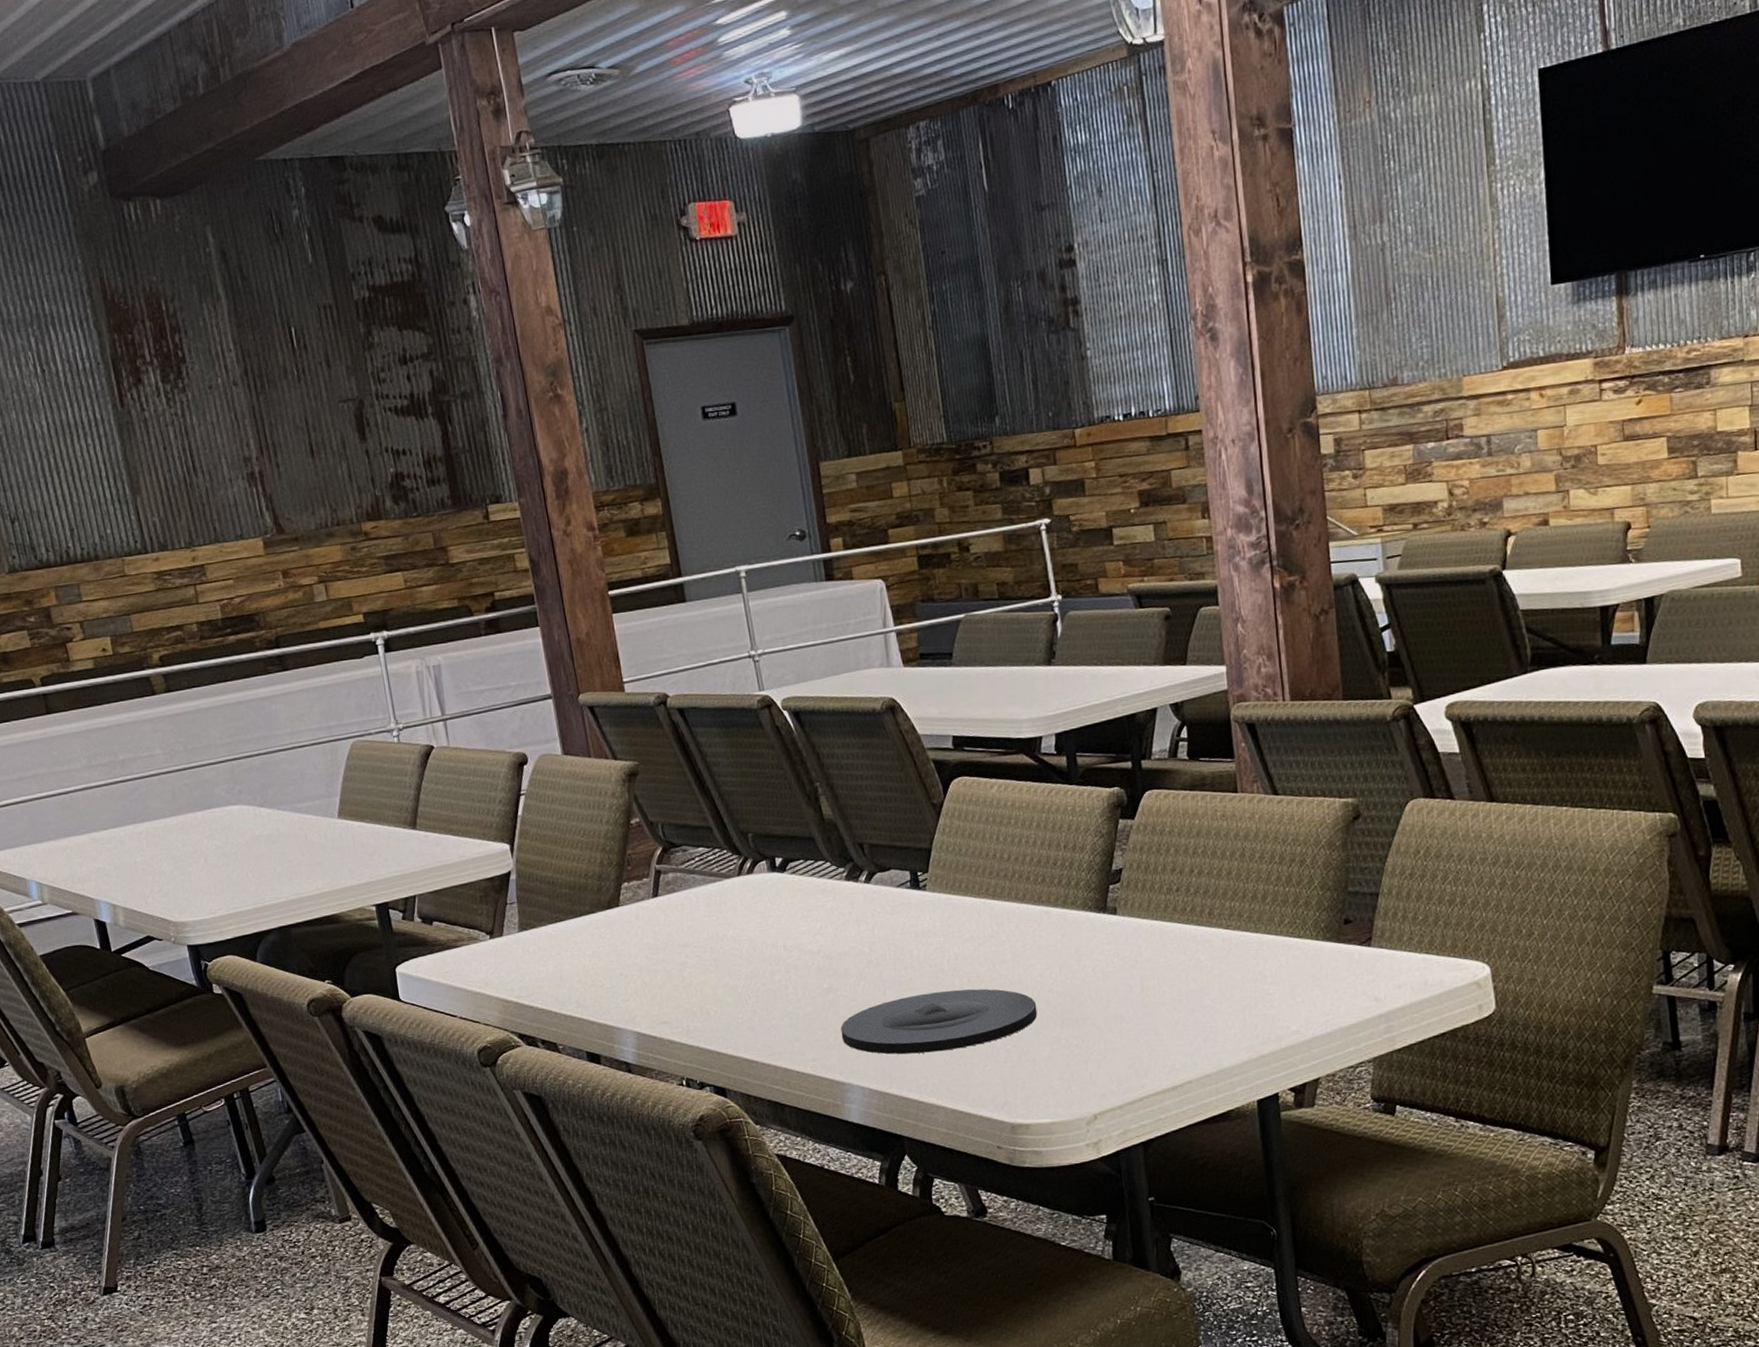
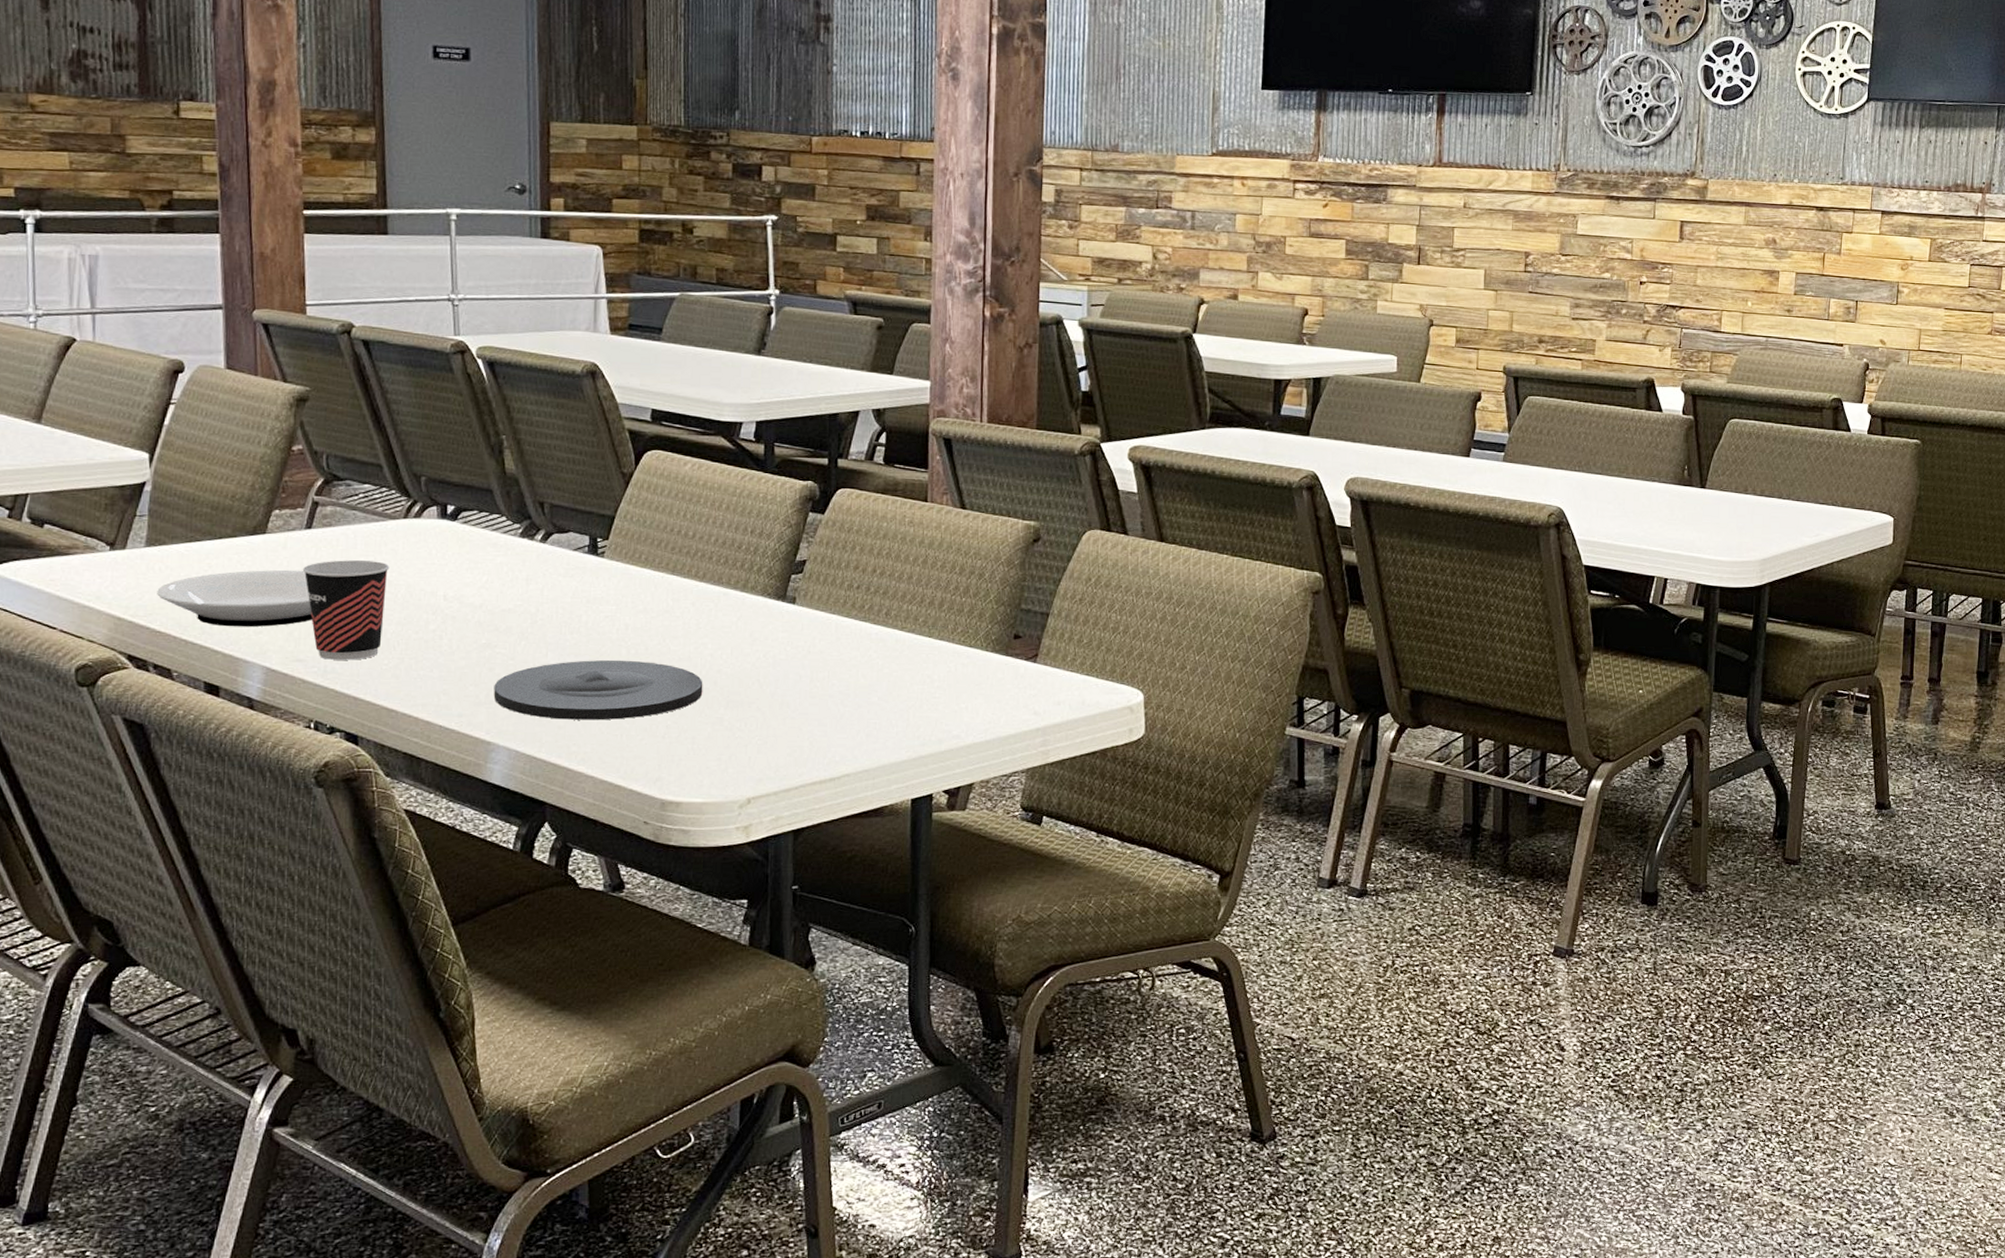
plate: none [534,937,671,998] -> present [157,569,313,627]
cup: none [655,920,734,1019] -> present [302,560,390,660]

